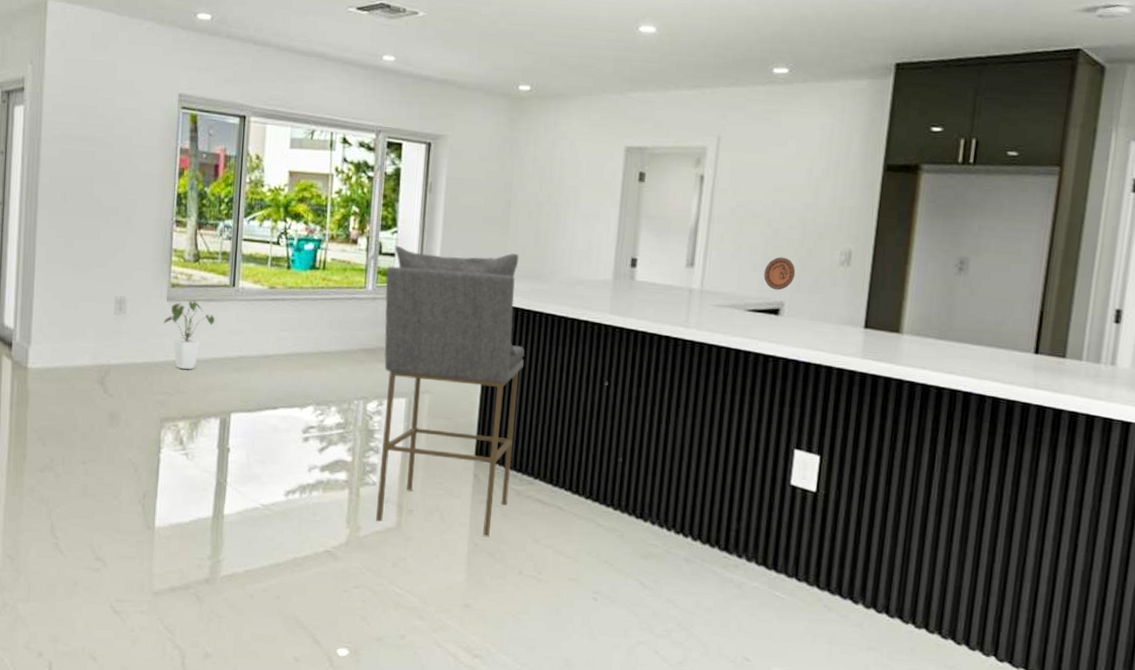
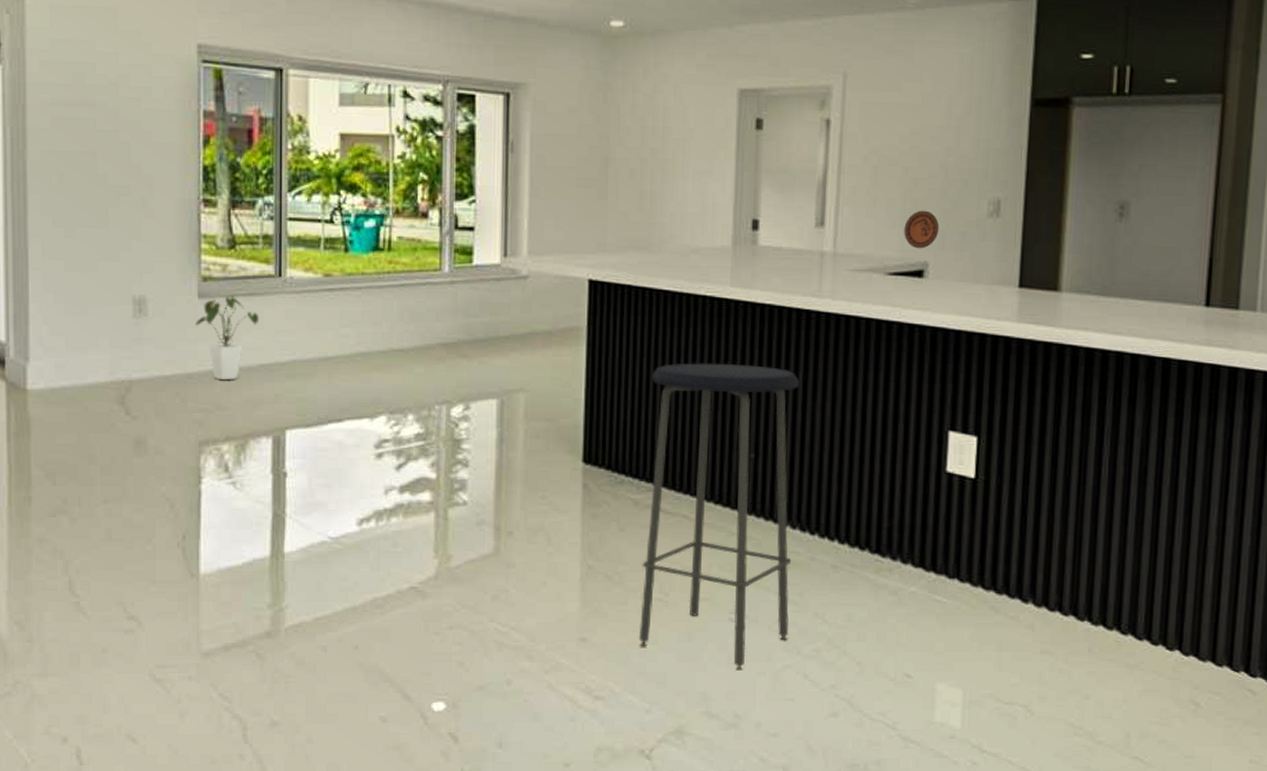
bar stool: present [376,245,525,537] -> none [465,217,635,557]
bar stool: none [514,377,665,644] -> present [638,363,799,672]

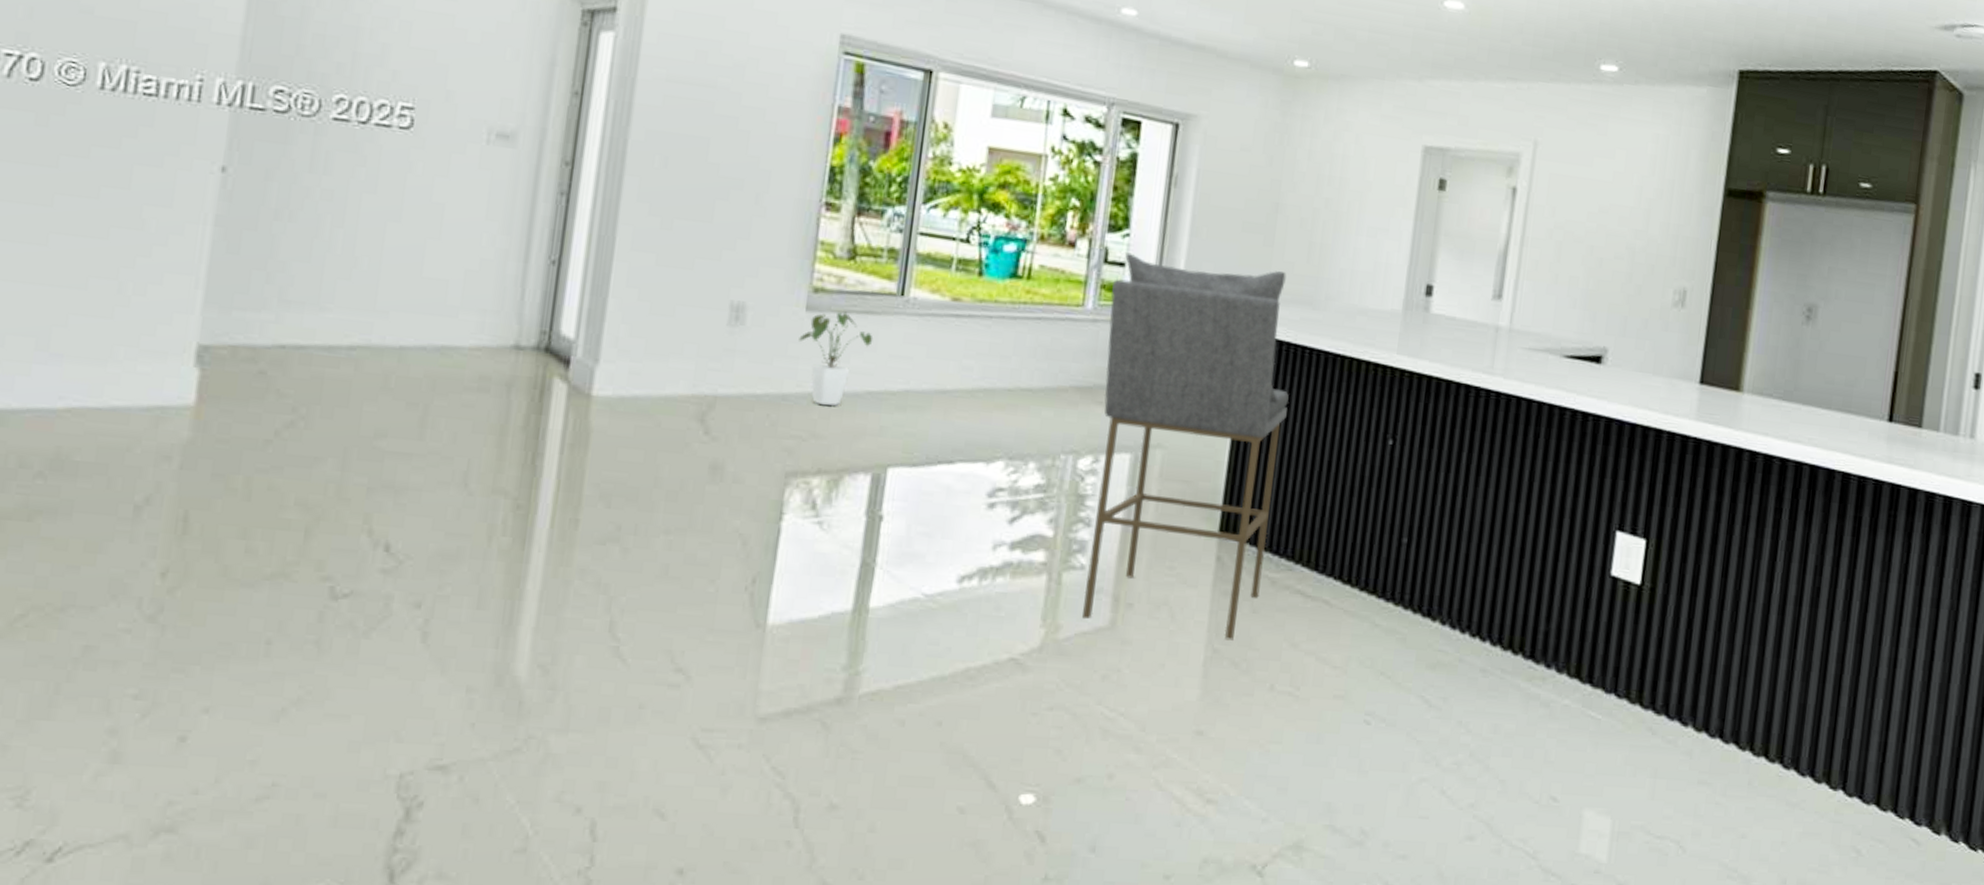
bar stool: none [465,217,635,557] -> present [1082,252,1289,641]
bar stool: present [638,363,799,672] -> none [1262,431,1462,782]
decorative plate: present [904,210,939,249] -> none [1584,292,1622,334]

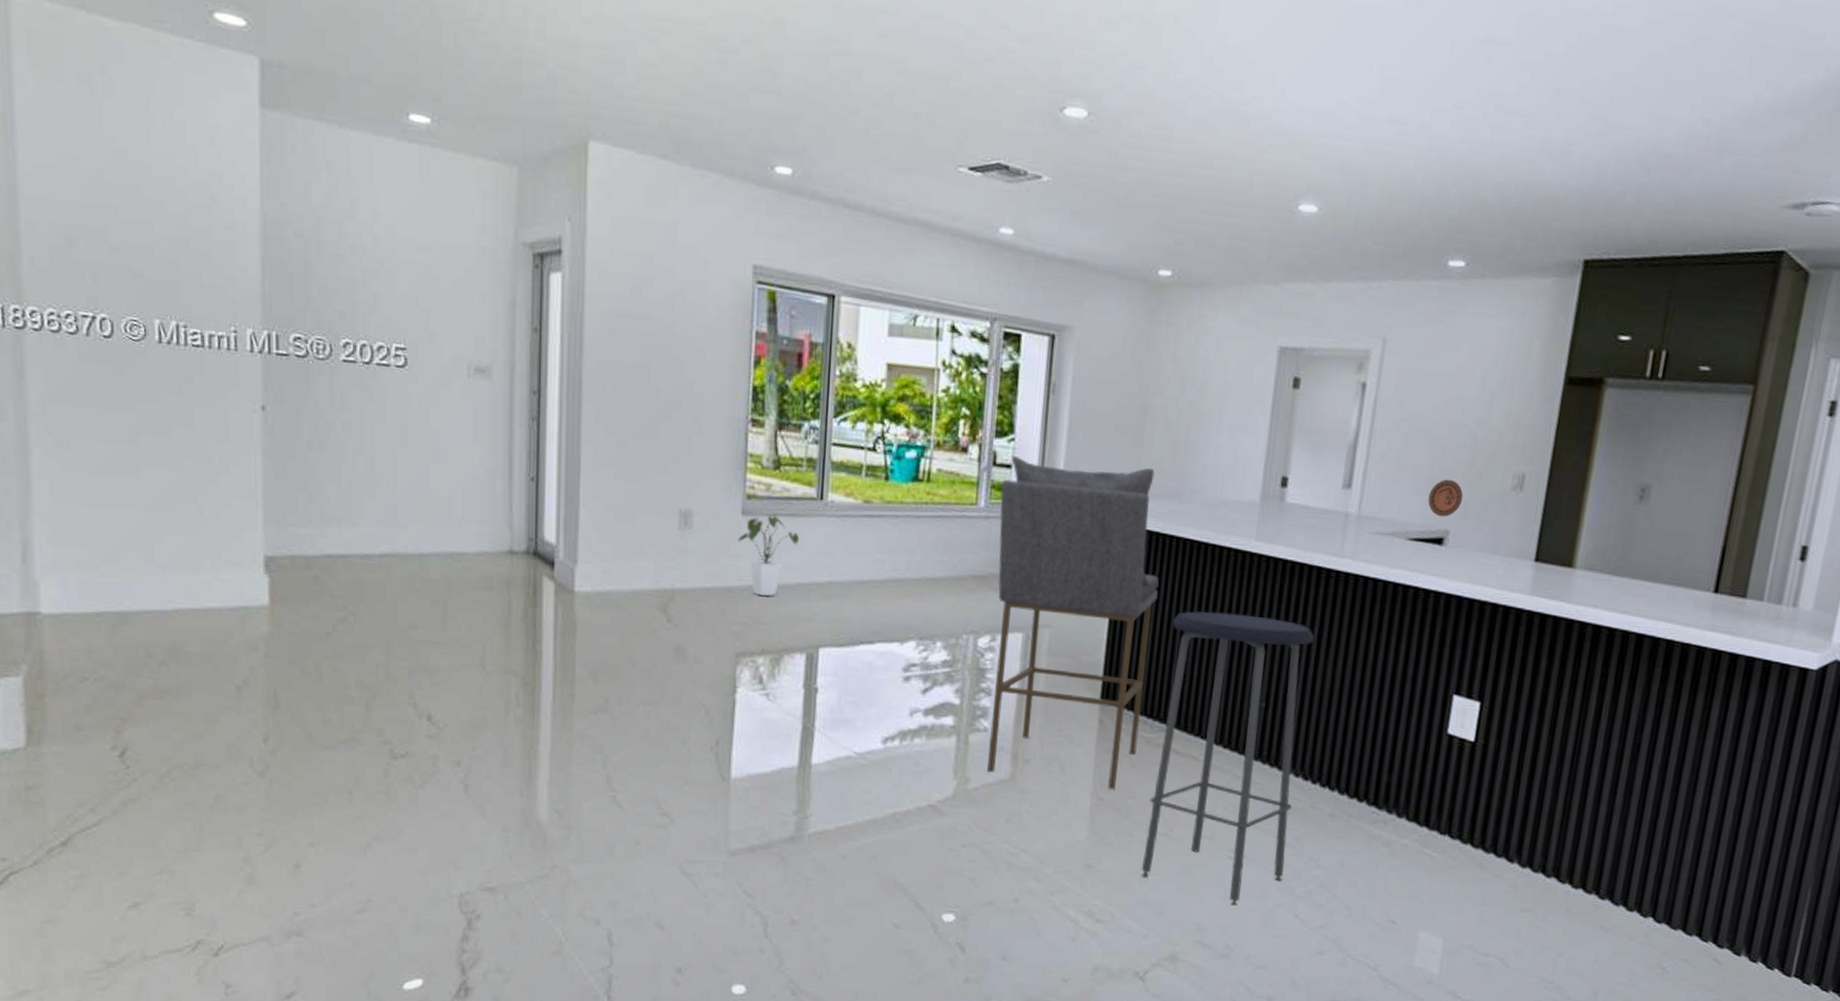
bar stool: none [1262,431,1462,782] -> present [1141,611,1314,907]
decorative plate: none [1584,292,1622,334] -> present [1428,479,1463,517]

